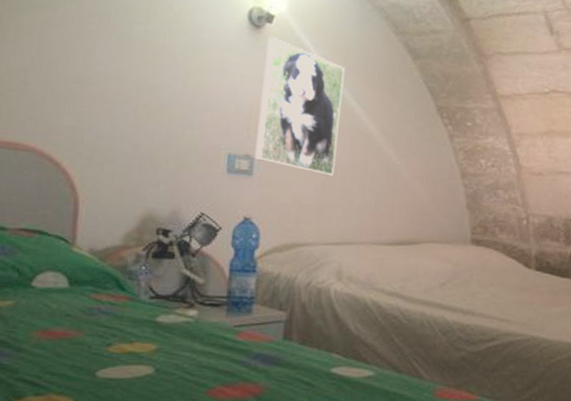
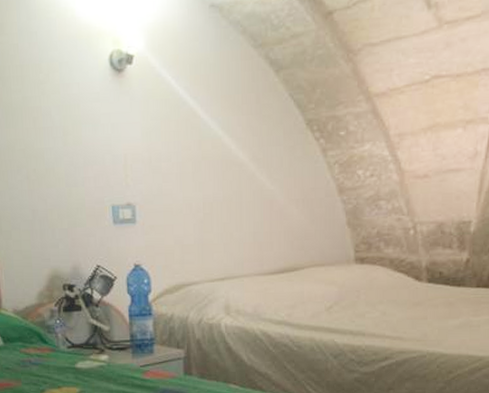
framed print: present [254,37,345,176] -> none [131,78,210,213]

